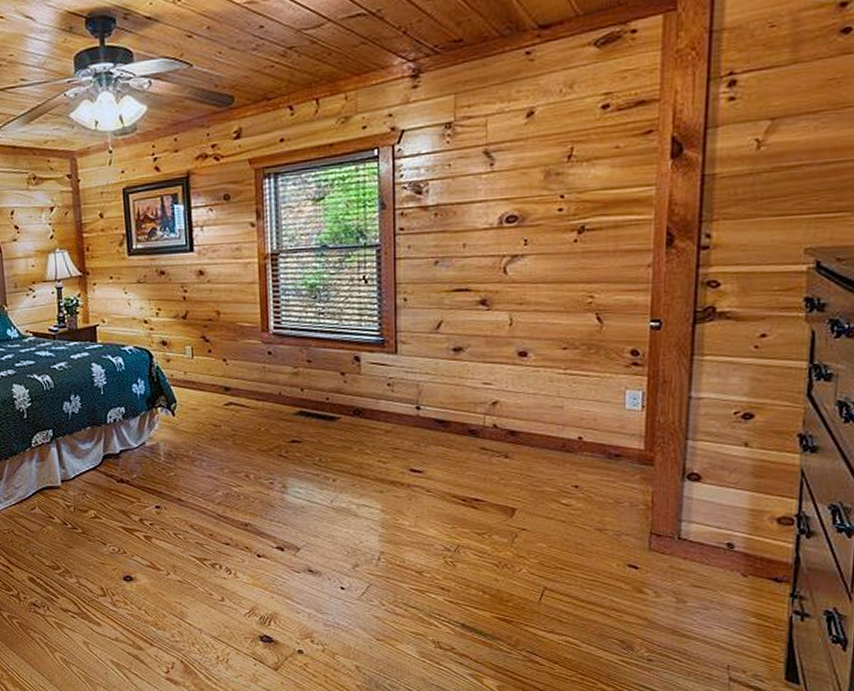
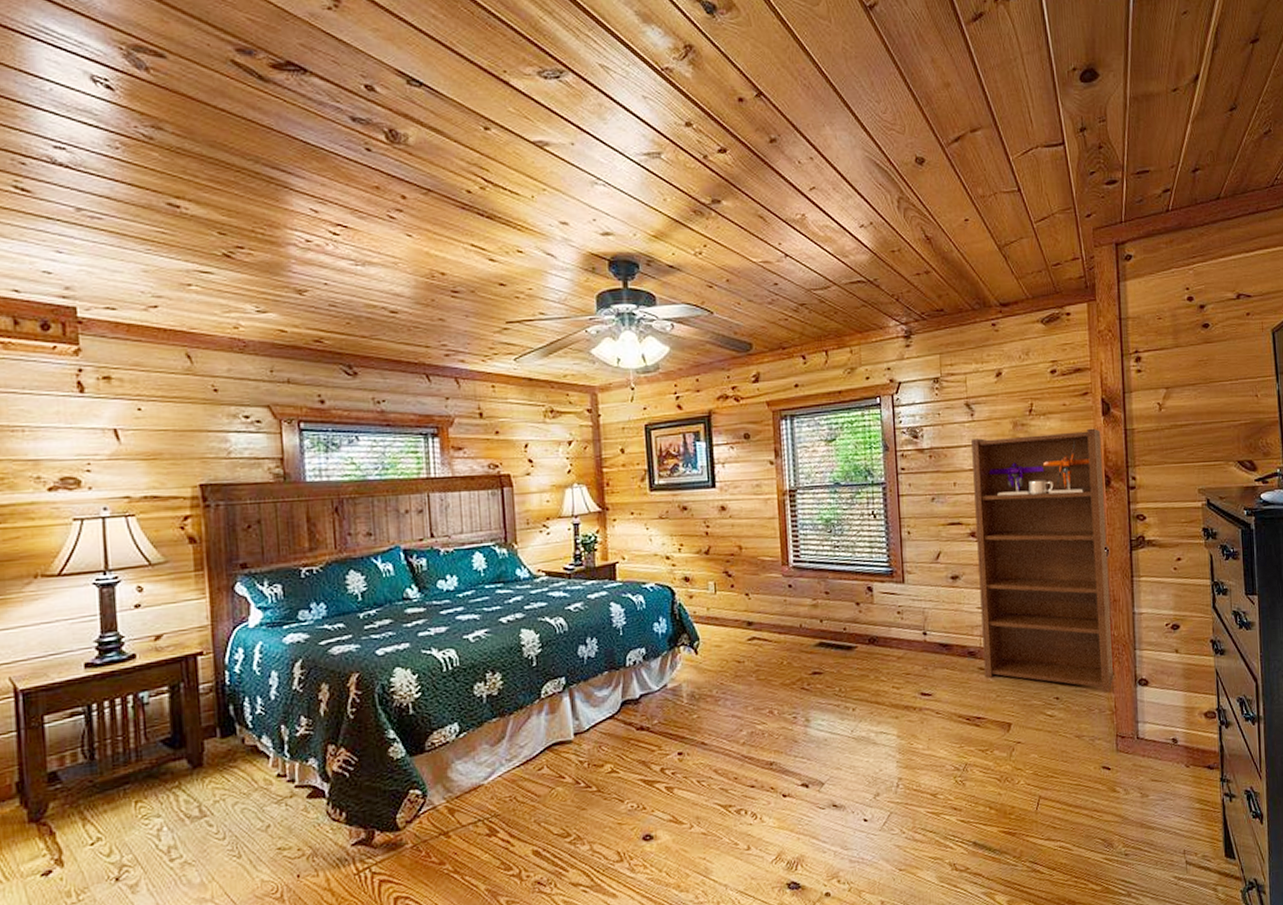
bookshelf: none [487,174,667,485] -> present [971,428,1114,693]

